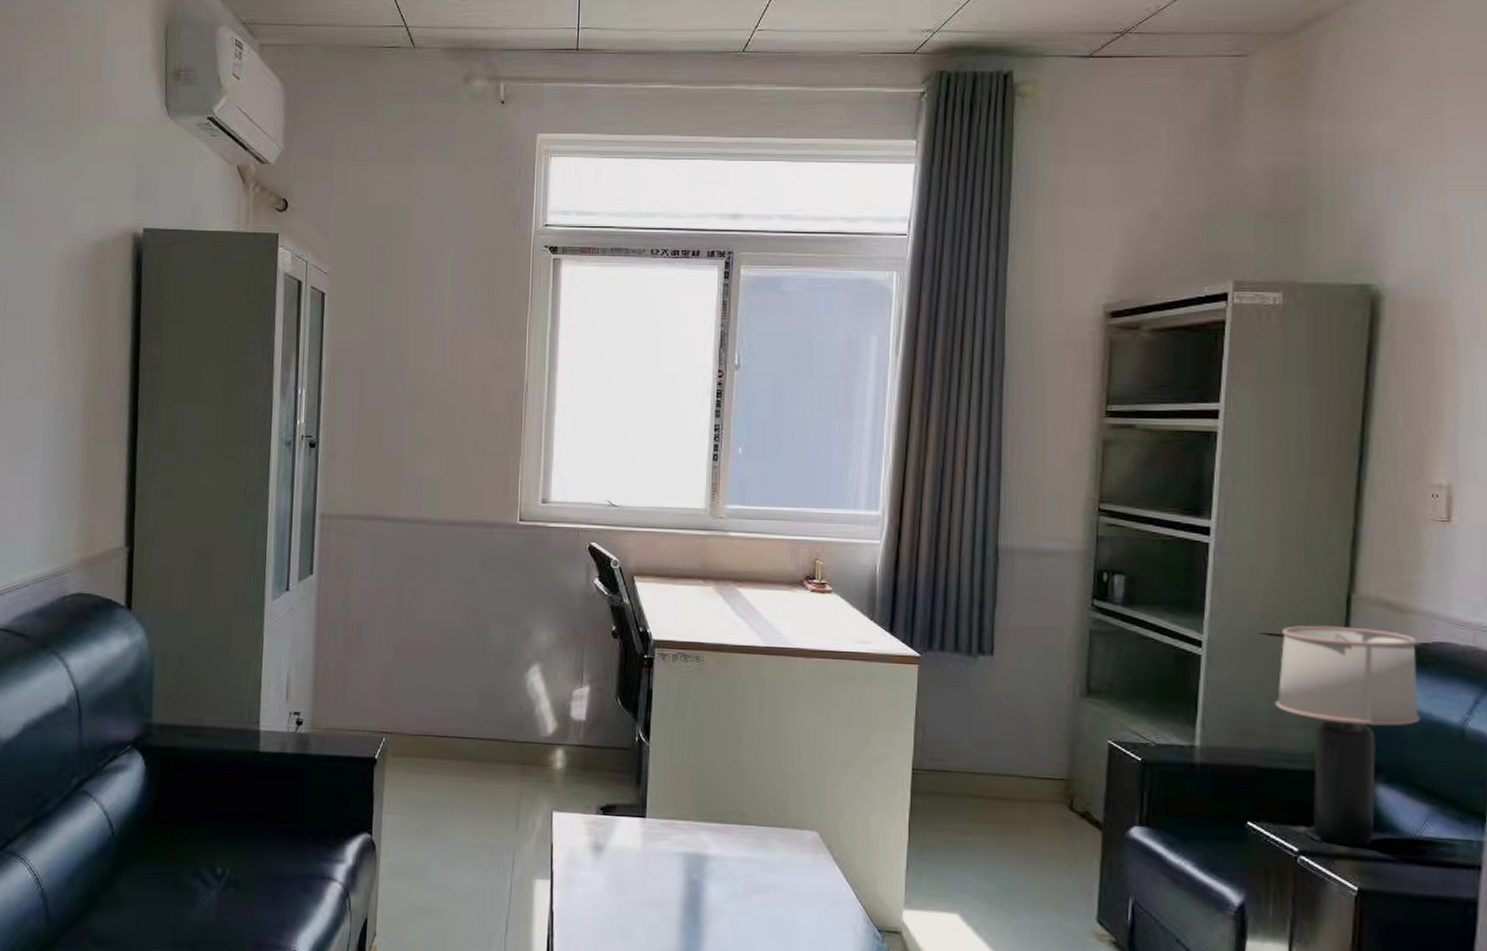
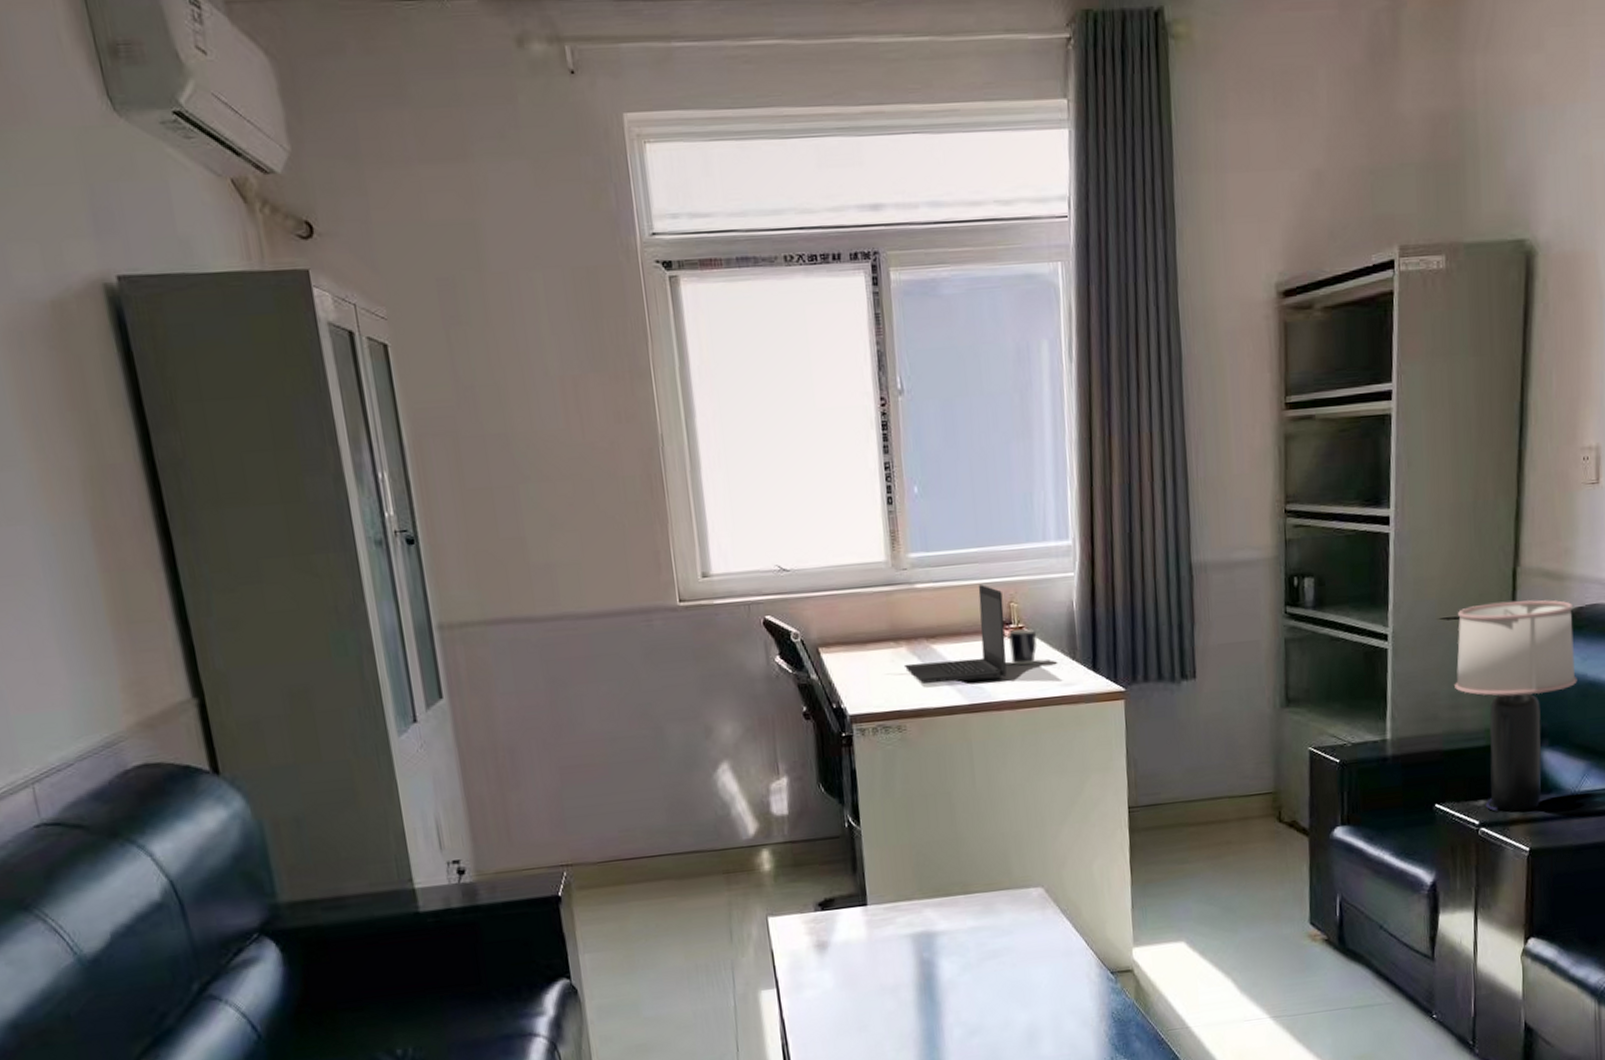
laptop: none [709,540,809,627] -> present [903,584,1007,685]
mug: none [810,585,838,619] -> present [1008,628,1037,666]

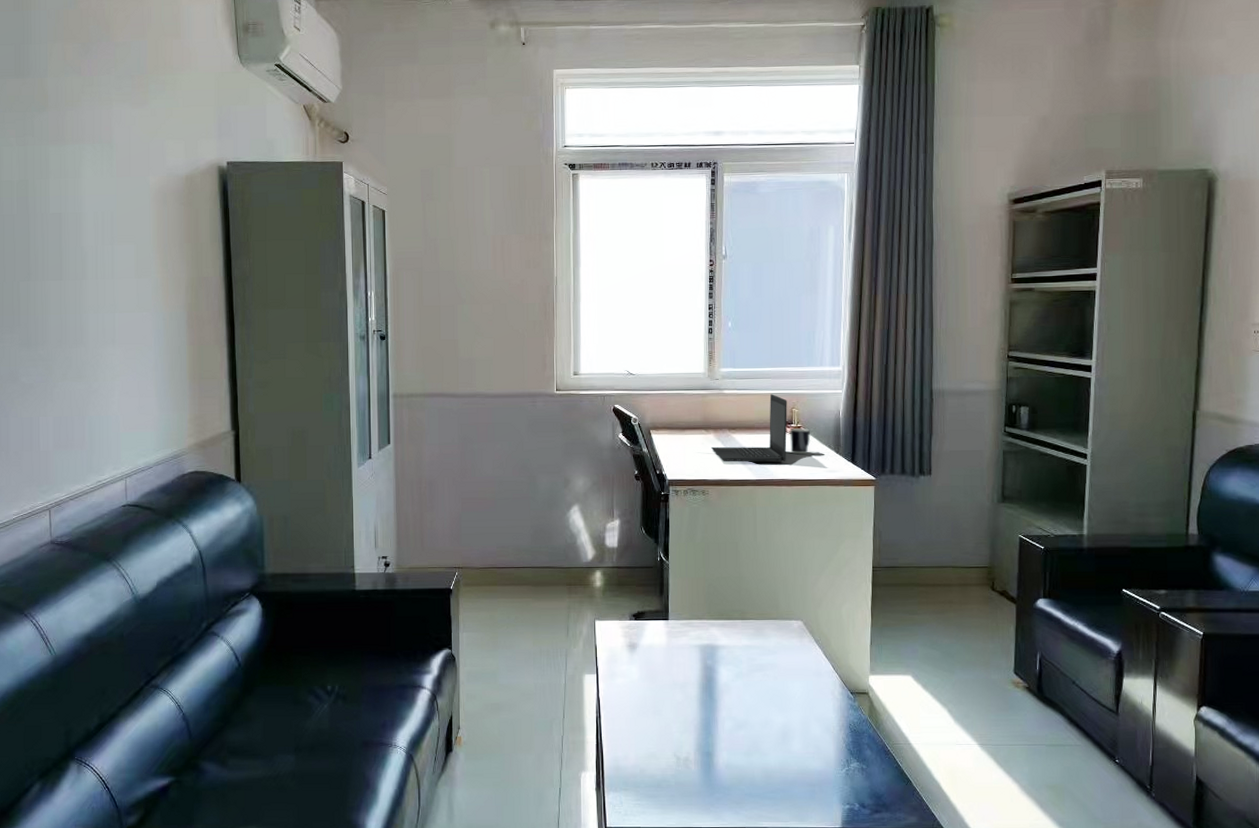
table lamp: present [1455,599,1577,812] -> none [1142,436,1247,602]

